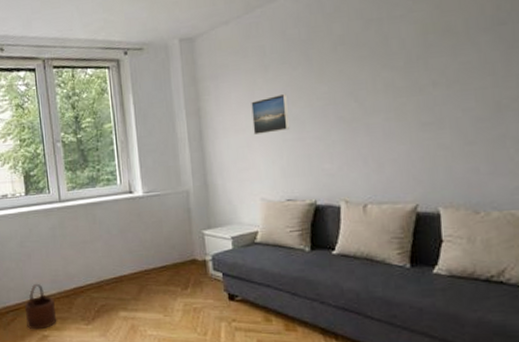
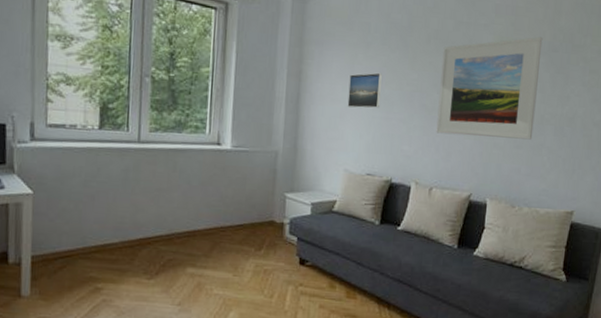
wooden bucket: present [24,283,57,330] -> none [77,229,115,281]
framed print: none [353,11,489,145] -> present [436,36,543,140]

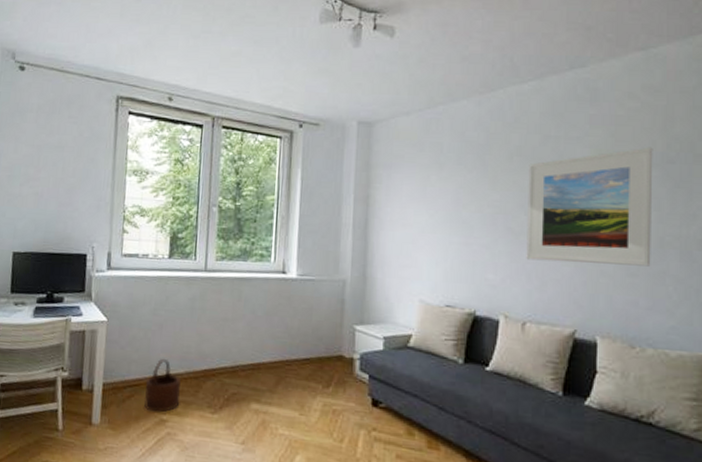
wooden bucket: none [77,229,115,281] -> present [144,358,181,413]
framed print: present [347,72,382,108] -> none [420,194,458,233]

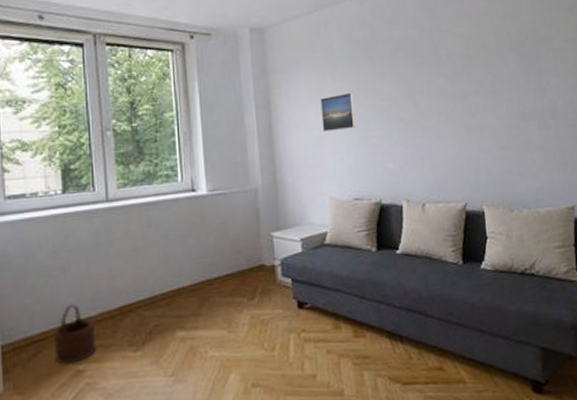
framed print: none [420,194,458,233] -> present [320,92,356,132]
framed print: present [526,147,653,267] -> none [410,33,518,146]

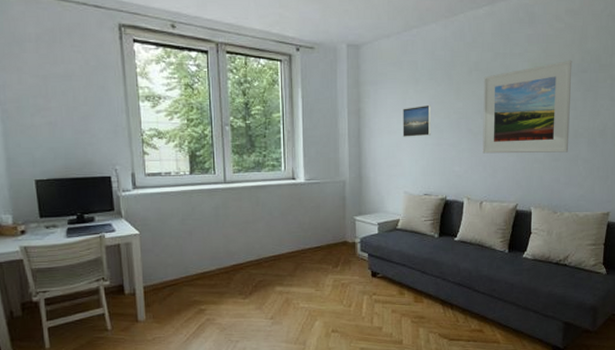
wooden bucket: present [53,303,97,365] -> none [182,259,215,304]
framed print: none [410,33,518,146] -> present [482,60,572,154]

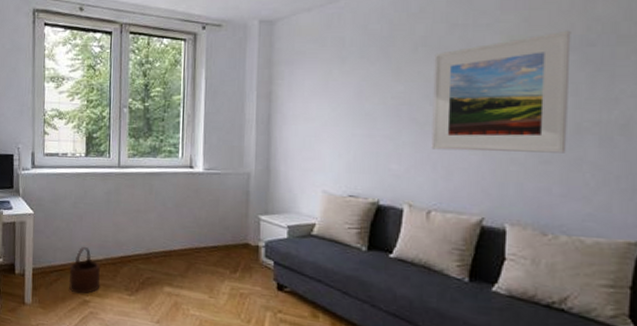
wooden bucket: none [182,259,215,304] -> present [68,246,101,294]
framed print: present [402,104,431,137] -> none [323,87,361,126]

